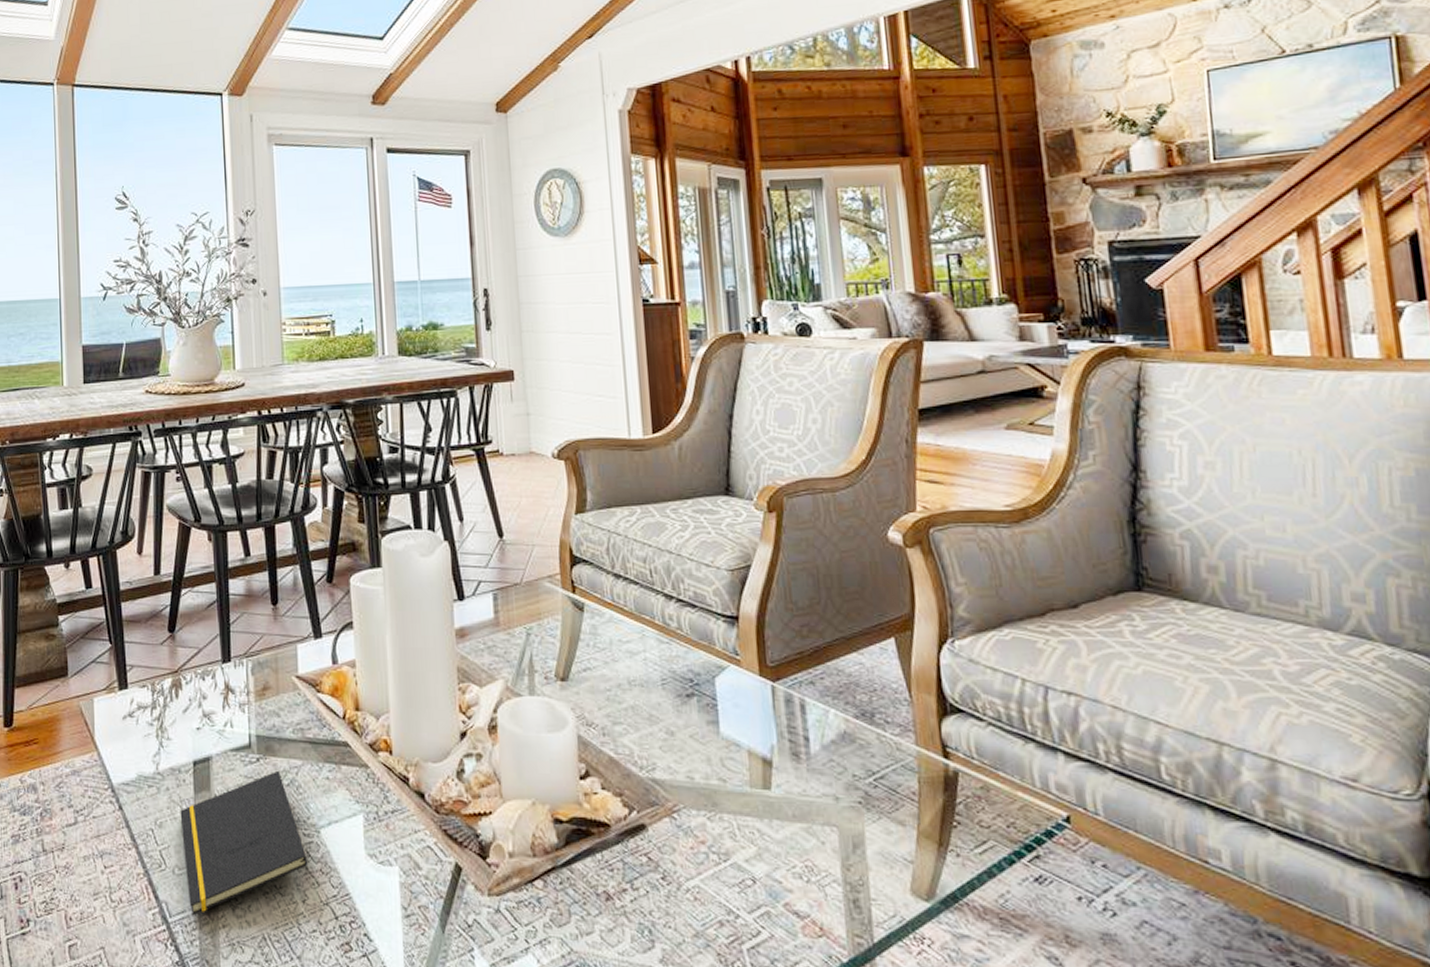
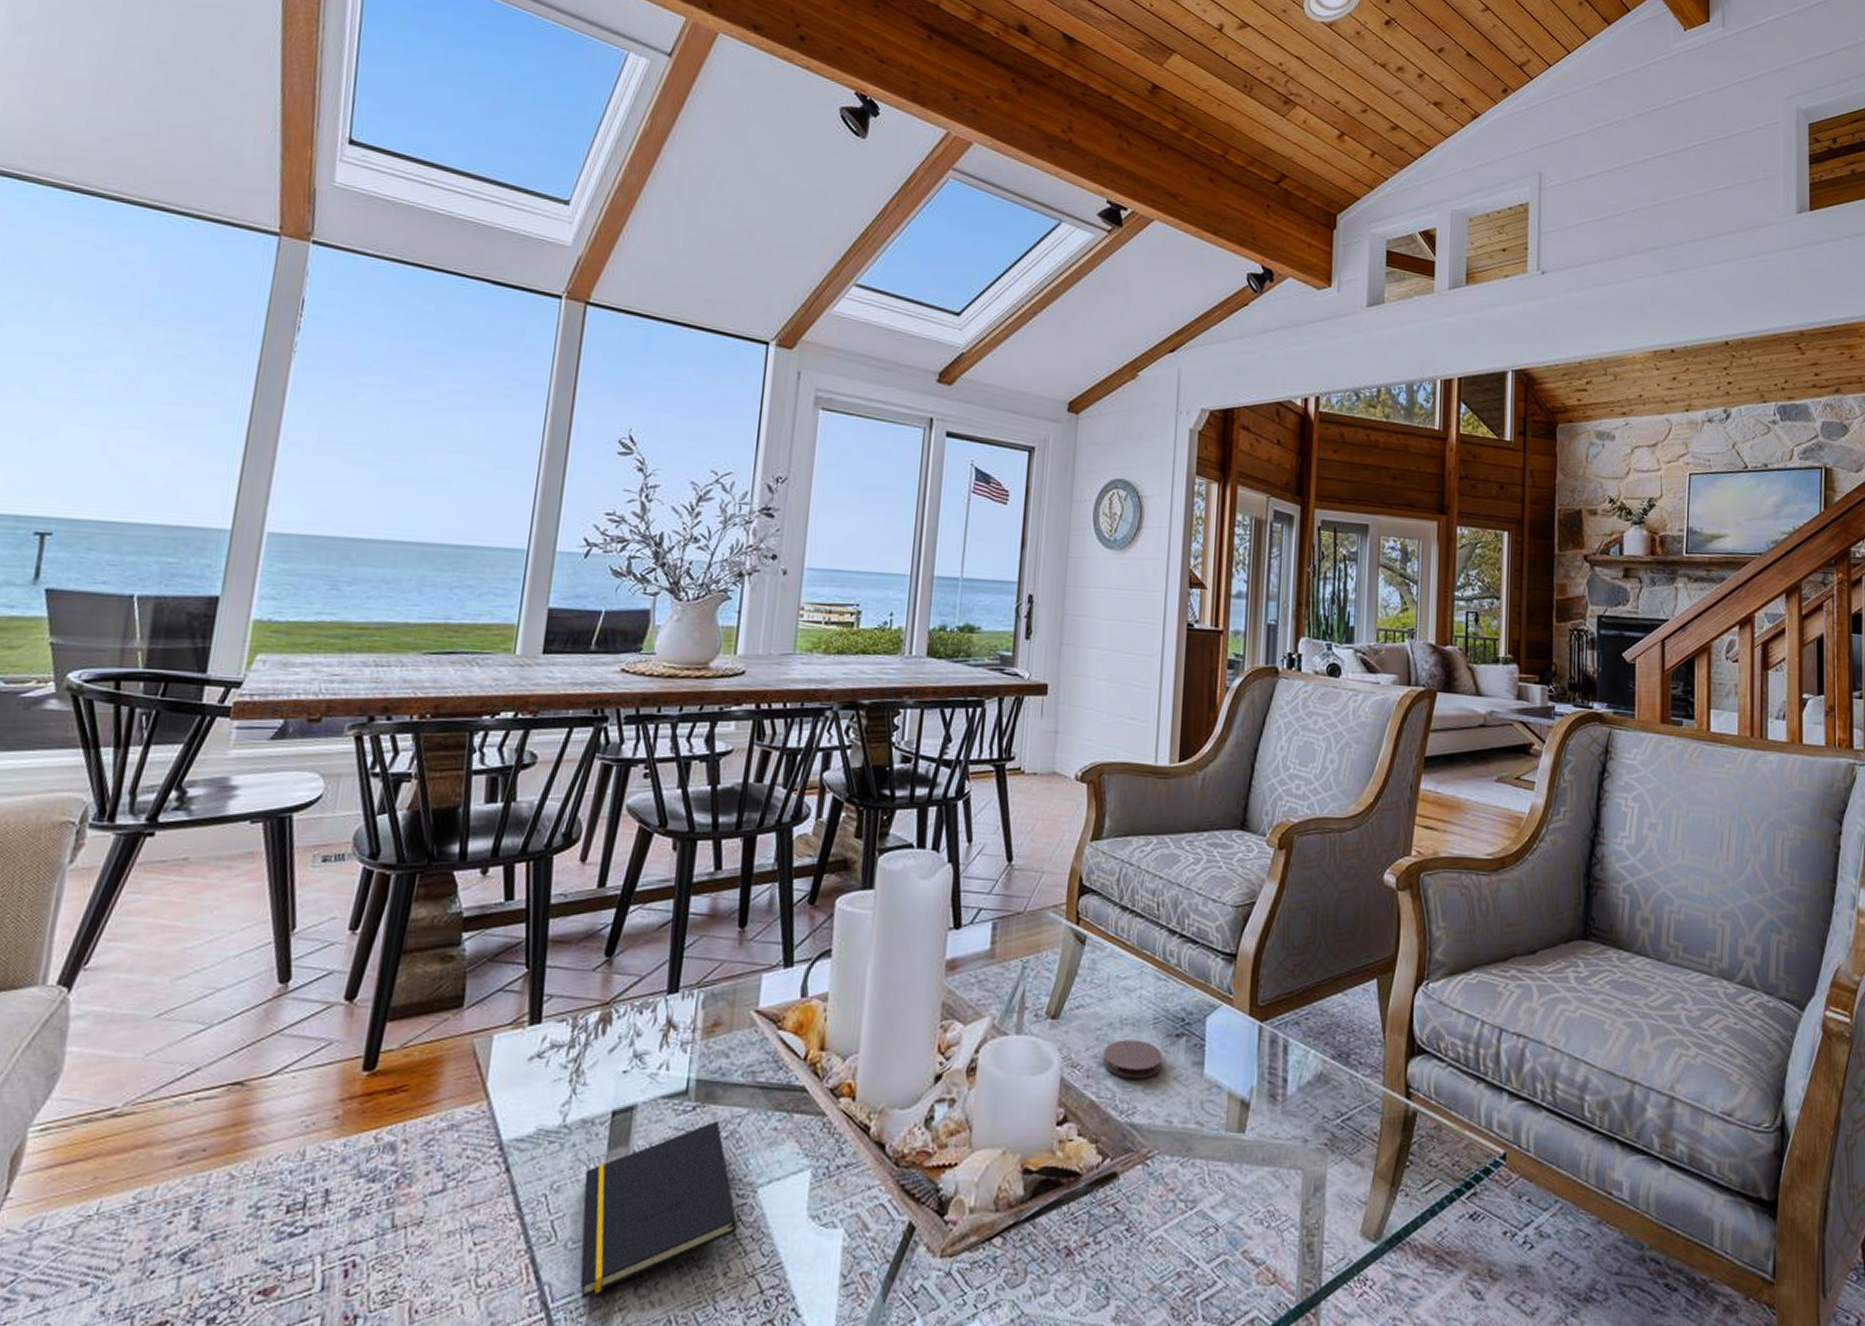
coaster: none [616,700,676,737] -> present [1103,1040,1163,1079]

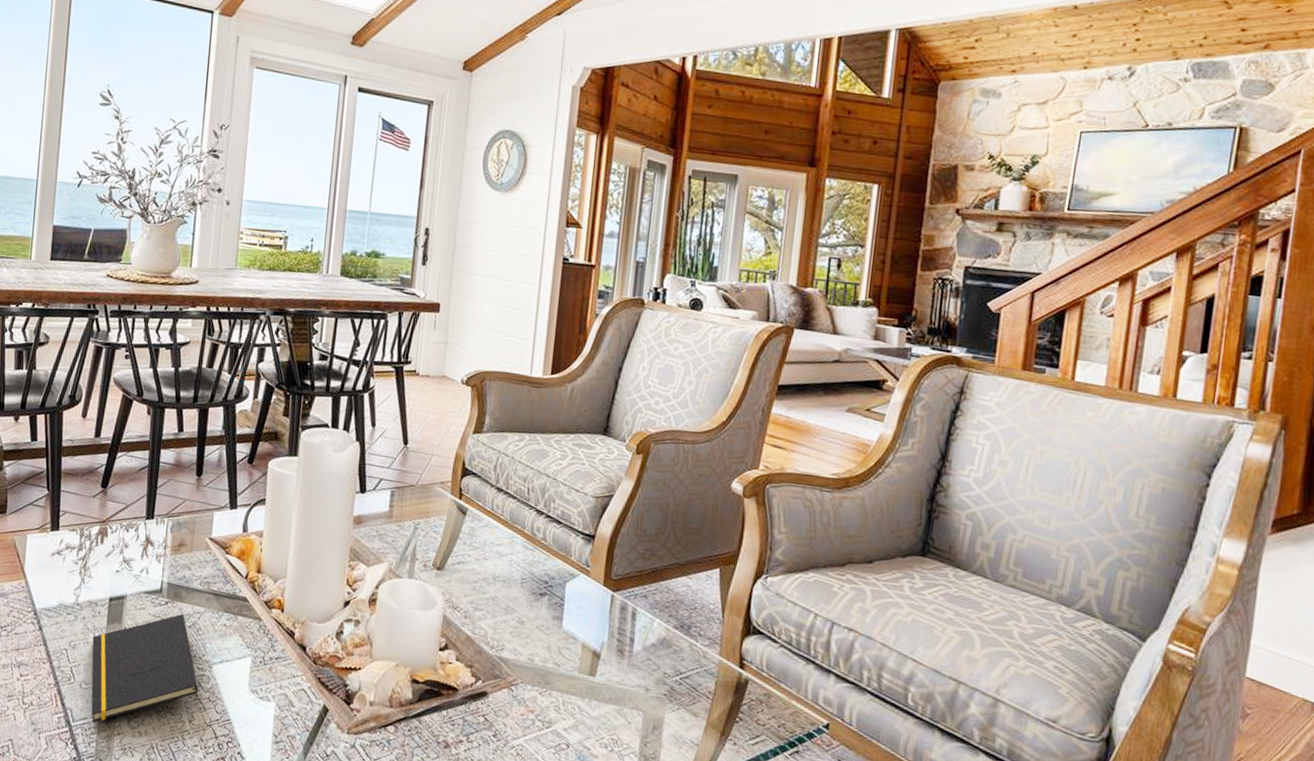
coaster: present [1103,1040,1163,1079] -> none [478,592,528,624]

